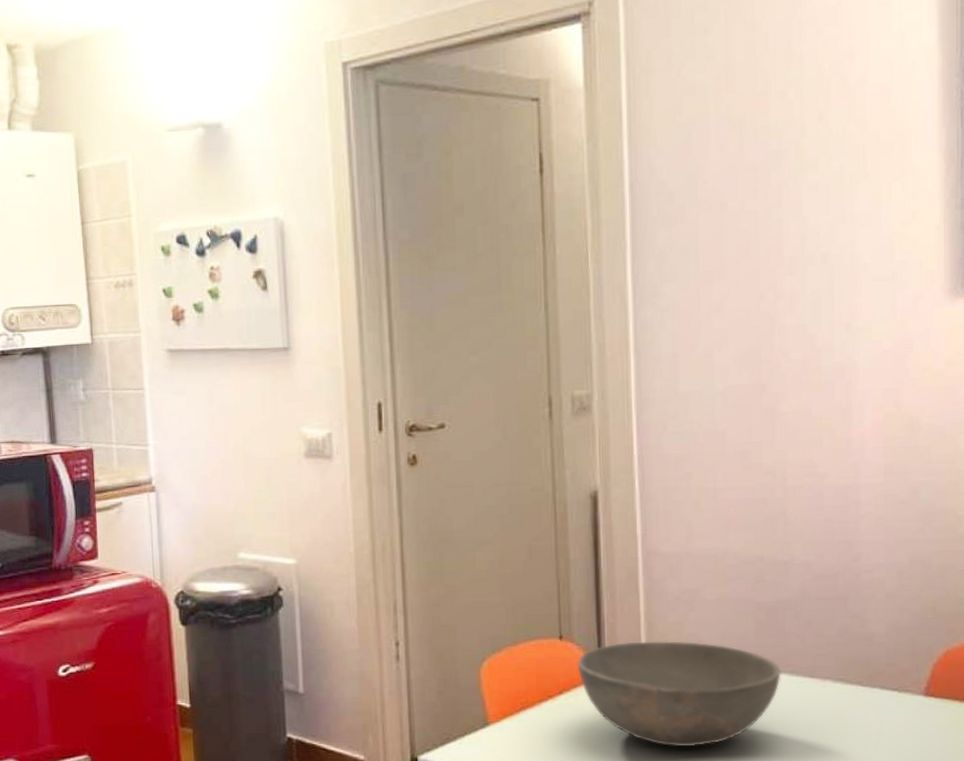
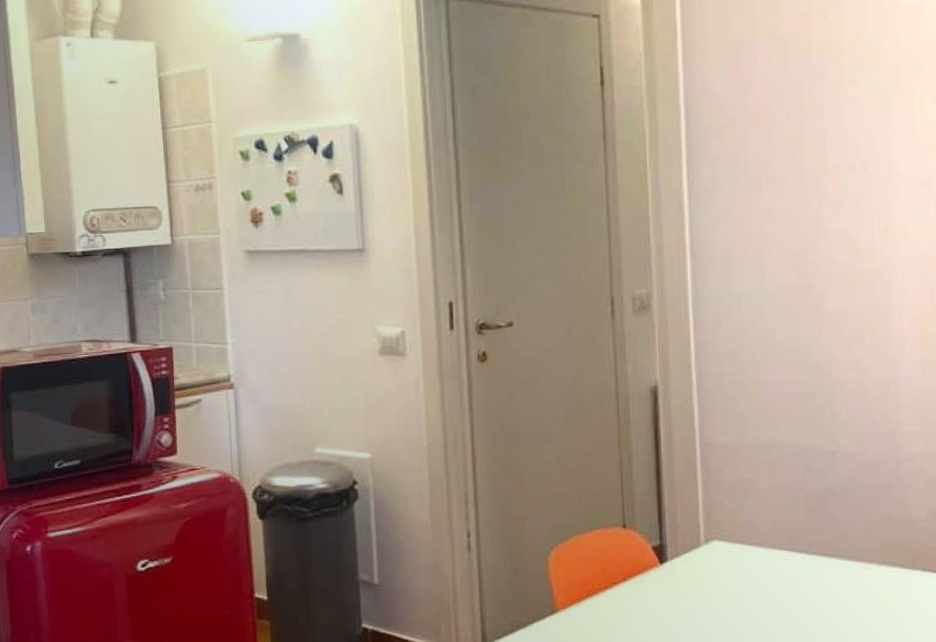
bowl: present [577,641,781,747] -> none [640,528,831,630]

